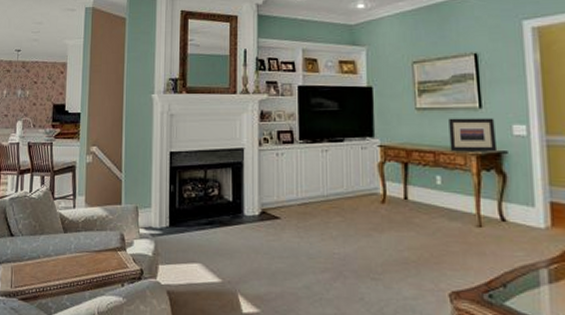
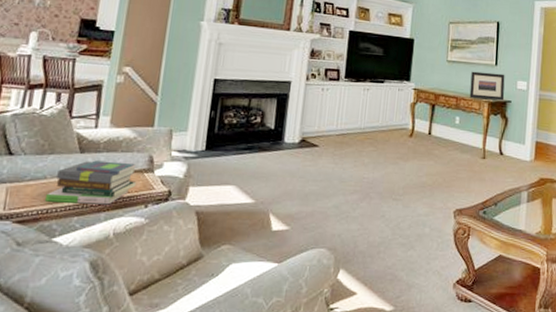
books: none [41,239,113,284] -> present [45,160,137,205]

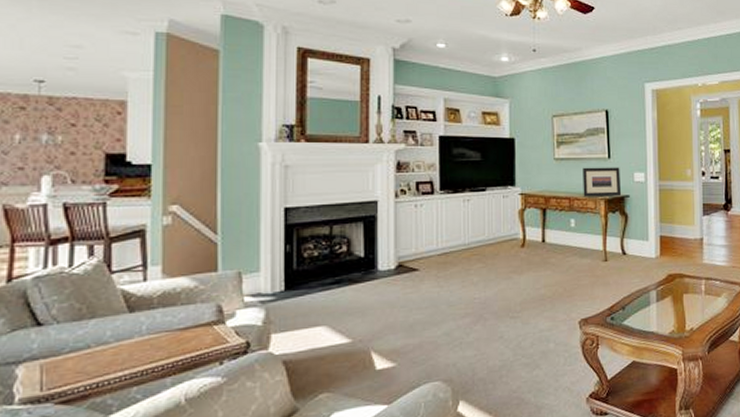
books: present [45,160,137,205] -> none [93,317,206,374]

